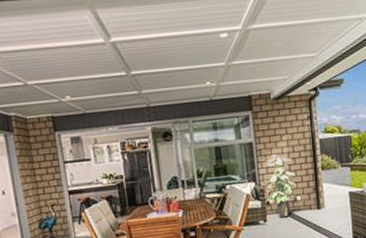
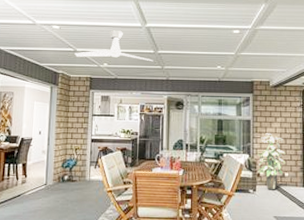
ceiling fan: none [25,51,128,93] -> present [74,30,154,62]

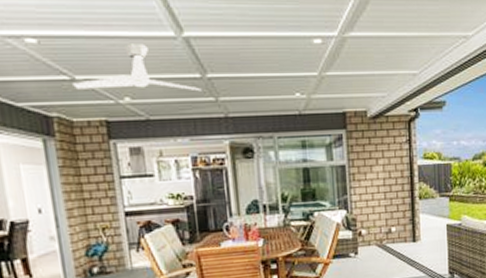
indoor plant: present [257,133,286,190] -> none [357,180,392,251]

